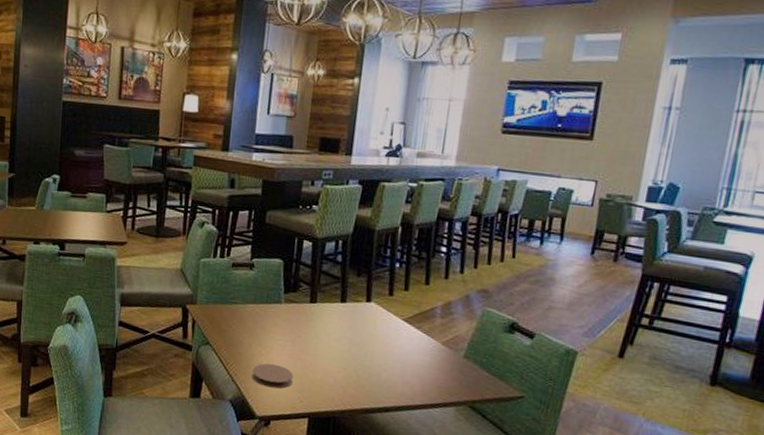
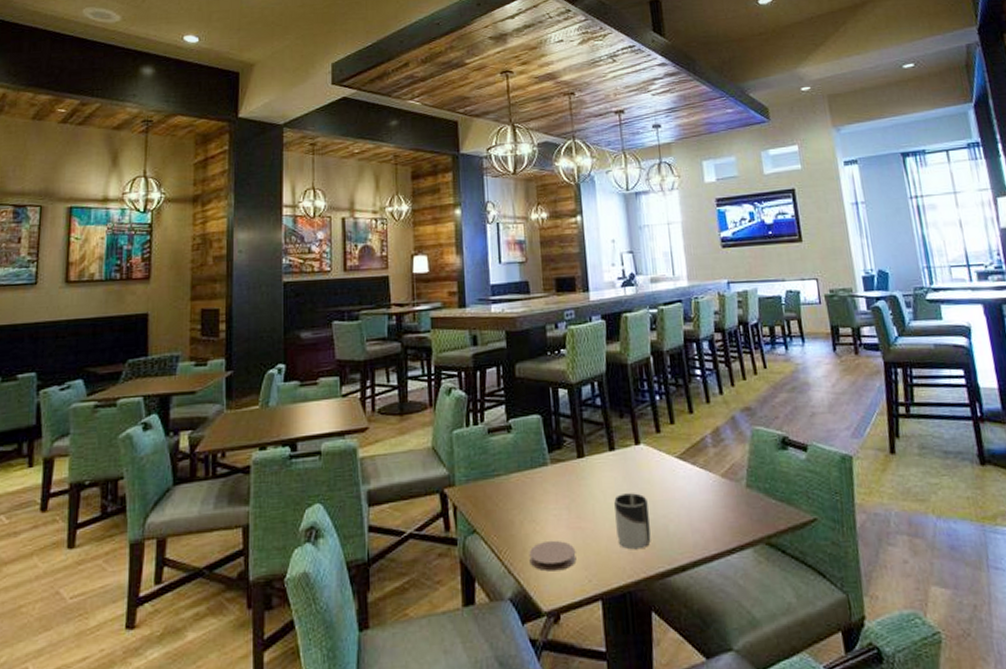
cup: none [332,340,367,387] -> present [614,493,651,550]

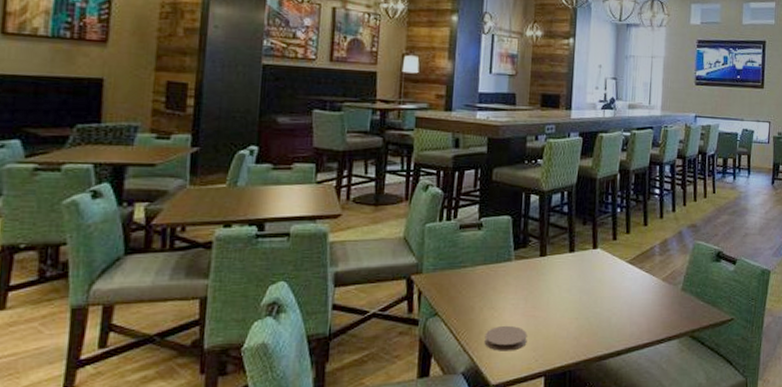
cup: present [614,493,651,550] -> none [565,289,596,337]

